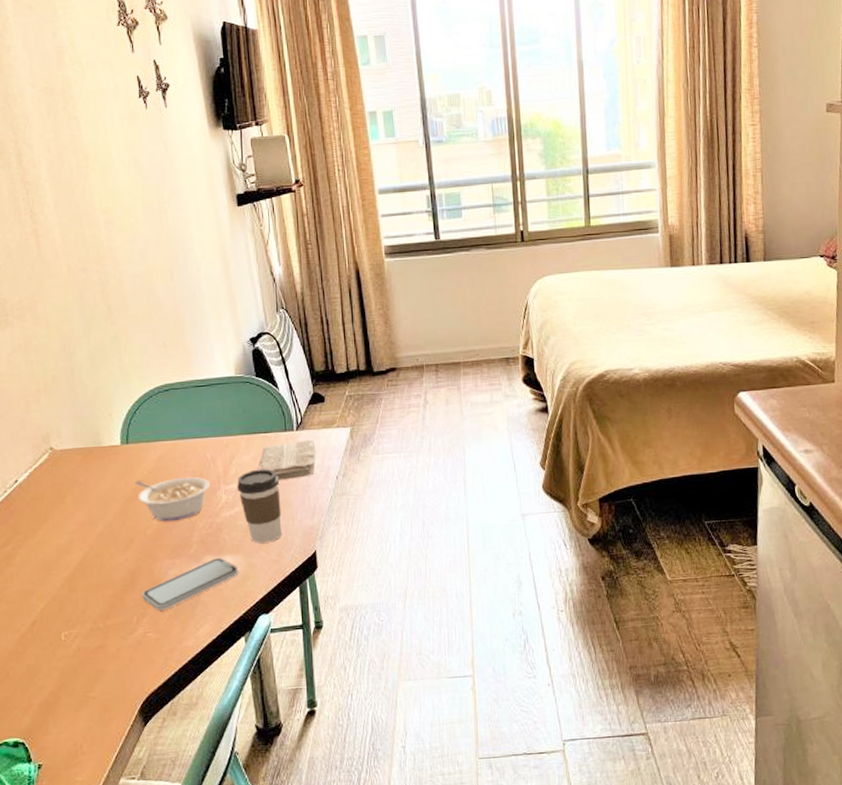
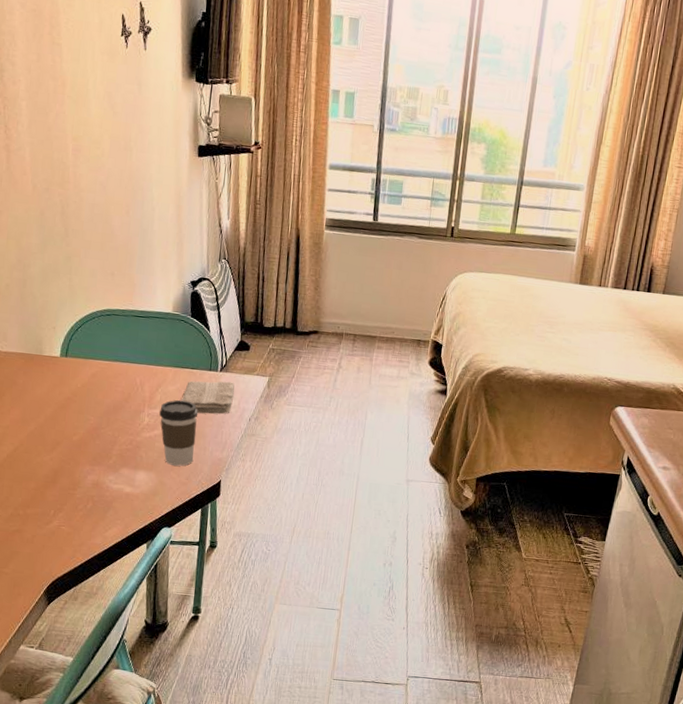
legume: present [135,477,210,522] -> none [68,391,135,433]
smartphone: present [142,557,239,610] -> none [61,471,150,509]

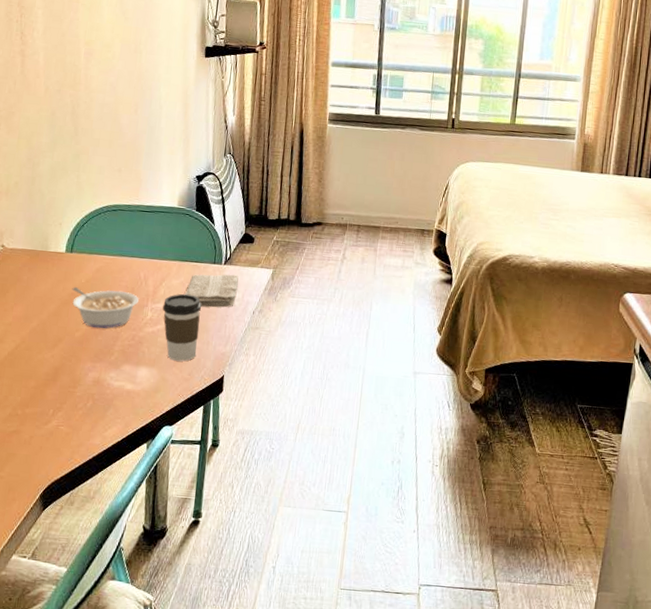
legume: none [68,391,135,433] -> present [72,287,139,329]

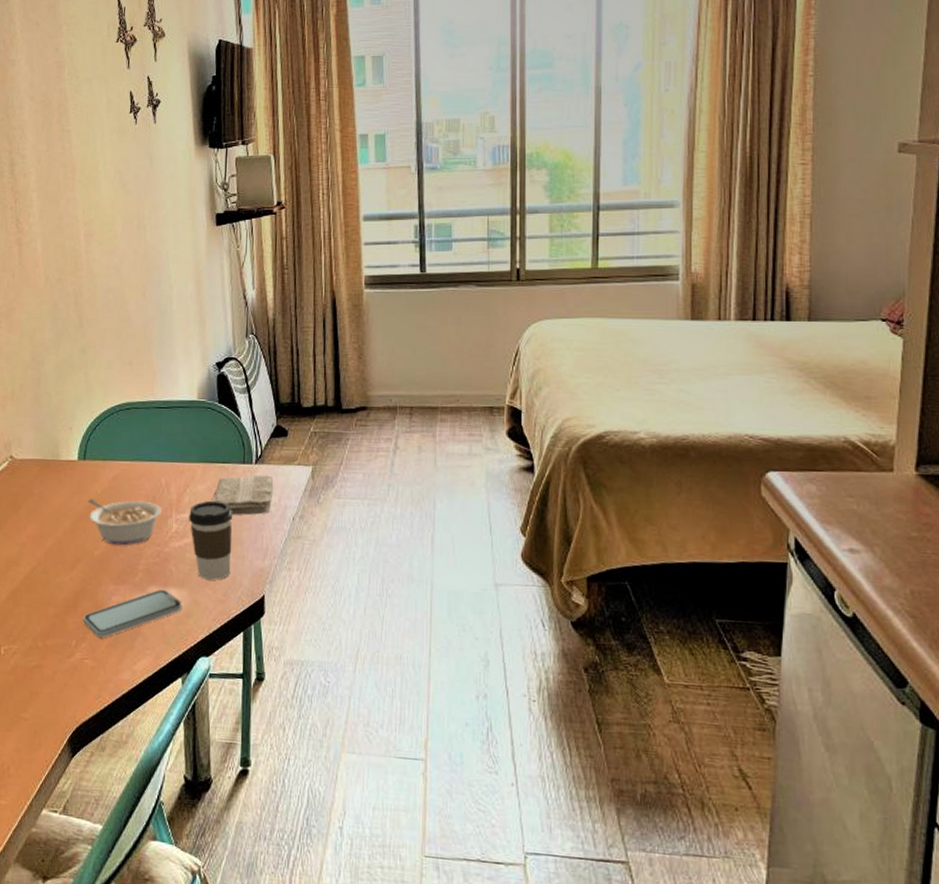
smartphone: none [61,367,152,408] -> present [83,589,182,637]

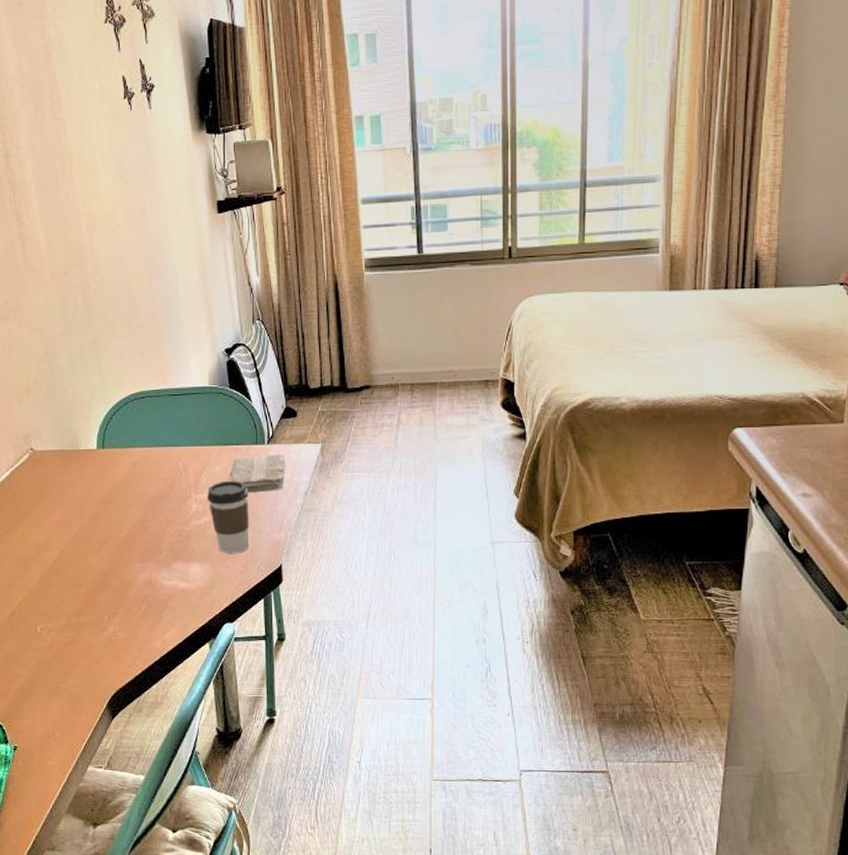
smartphone: present [83,589,182,637] -> none [113,564,206,611]
legume: present [87,499,161,546] -> none [109,484,180,527]

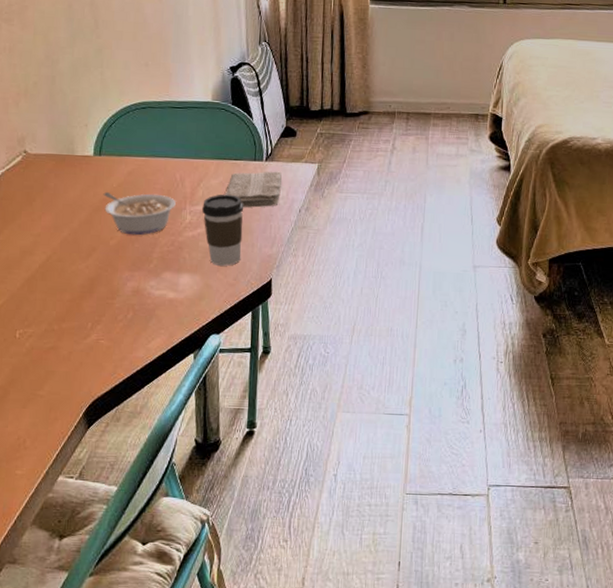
legume: none [109,484,180,527] -> present [103,192,176,235]

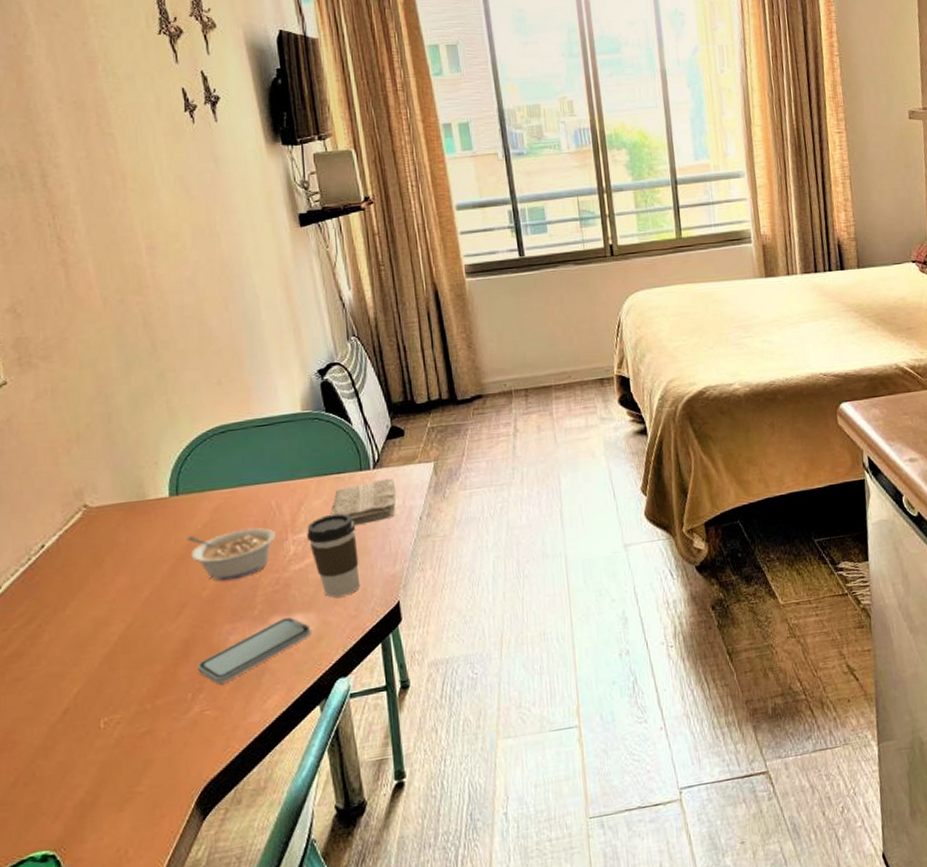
smartphone: none [98,274,195,319] -> present [197,616,311,684]

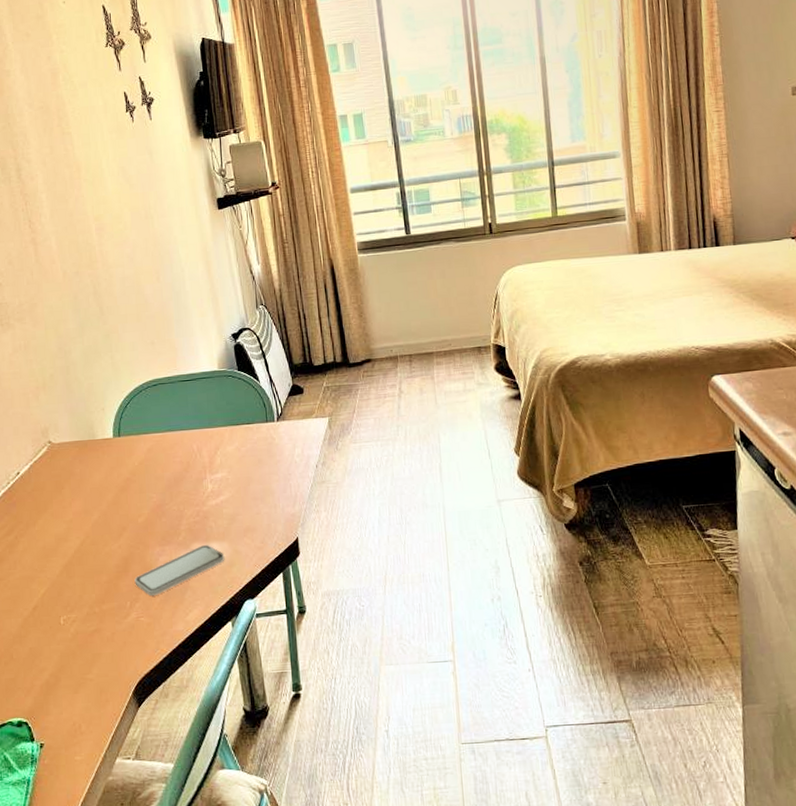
legume: present [186,528,275,581] -> none [126,467,196,511]
coffee cup: present [307,513,361,598] -> none [222,458,266,531]
washcloth: present [330,478,396,525] -> none [241,430,296,470]

